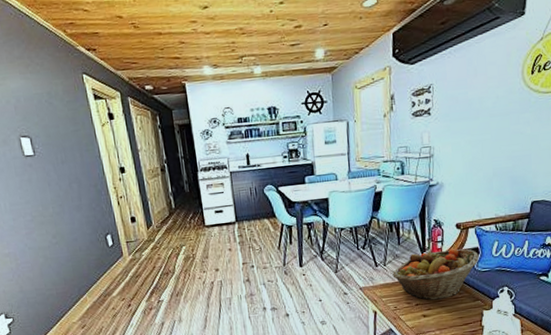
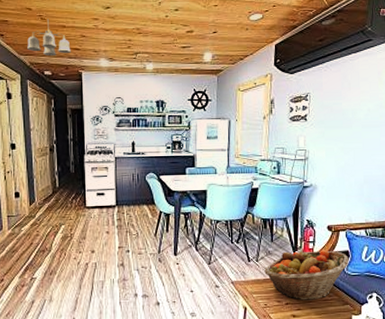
ceiling light fixture: none [122,26,171,69] -> present [27,19,71,57]

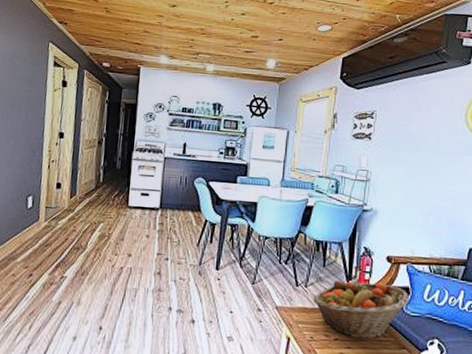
ceiling light fixture: present [27,19,71,57] -> none [89,11,132,49]

